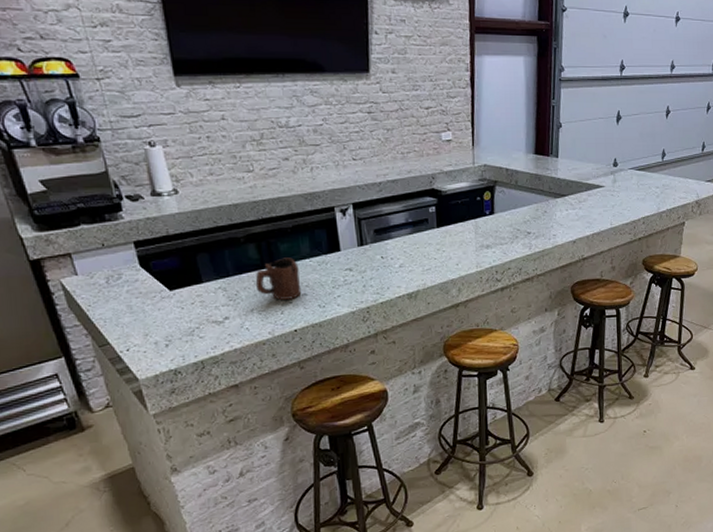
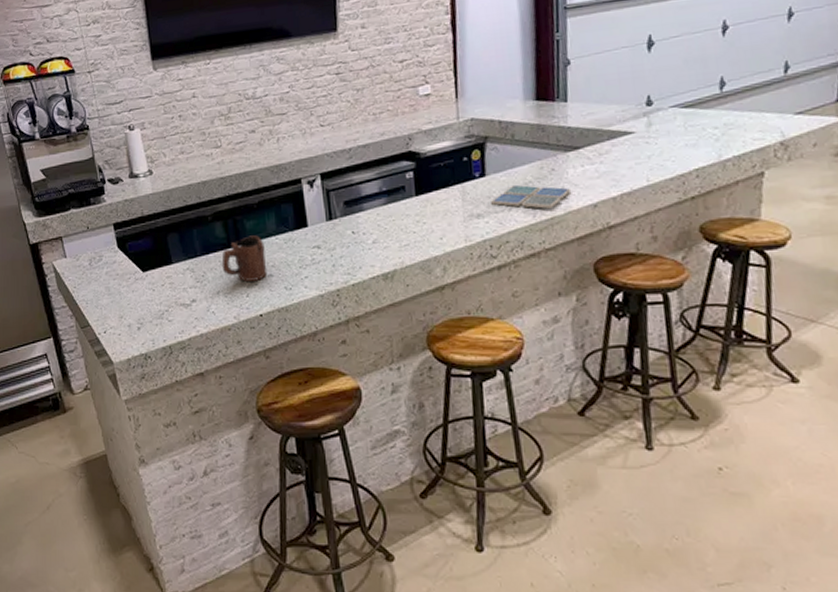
drink coaster: none [498,223,558,243] -> present [491,185,572,209]

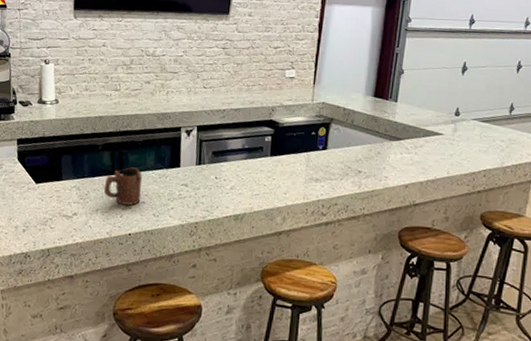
drink coaster: present [491,185,572,209] -> none [328,161,391,183]

